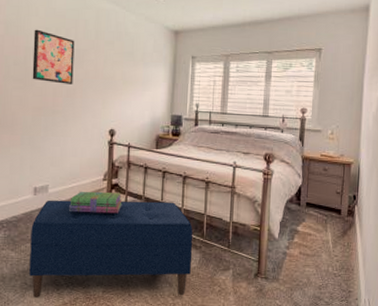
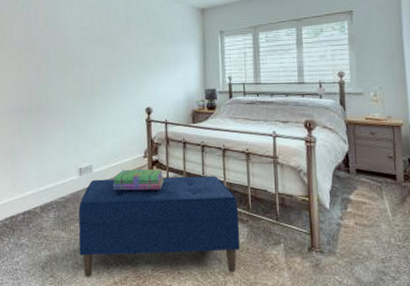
wall art: present [32,29,75,84] -> none [70,21,109,69]

